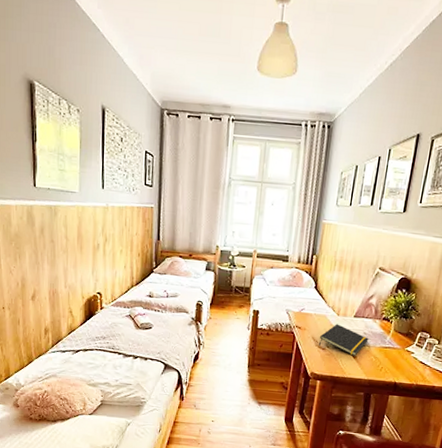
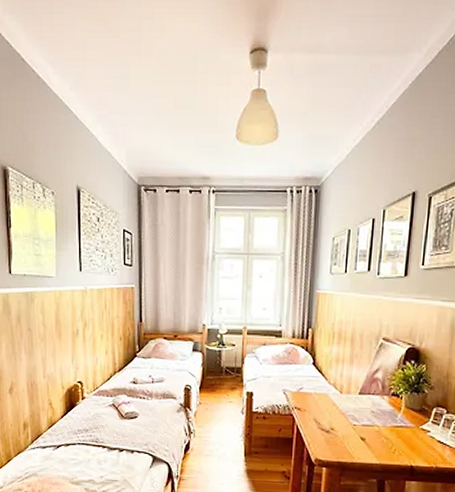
notepad: present [318,324,369,356] -> none [321,403,377,438]

